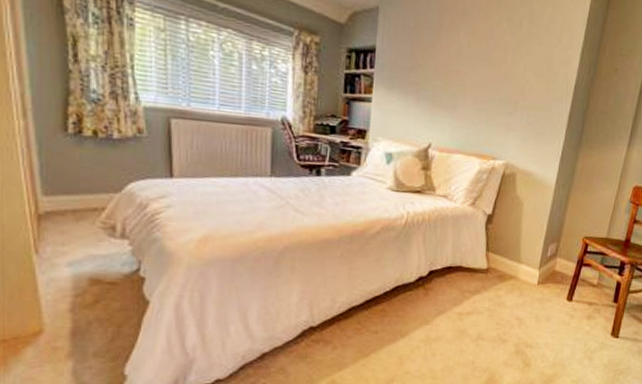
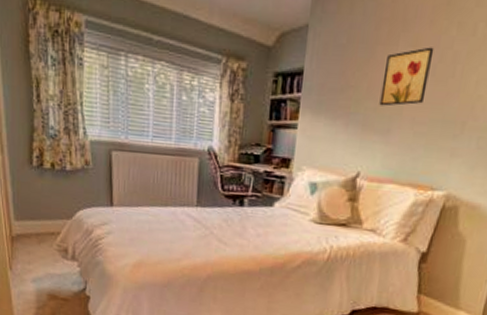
wall art: none [445,36,489,85] -> present [379,47,434,106]

